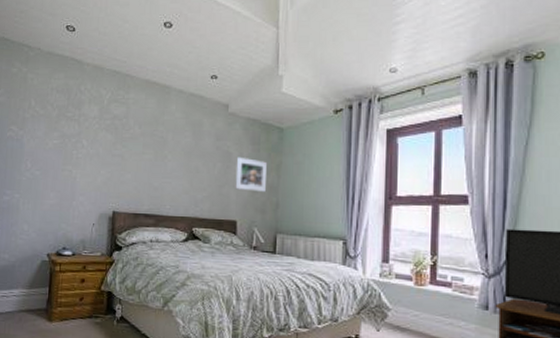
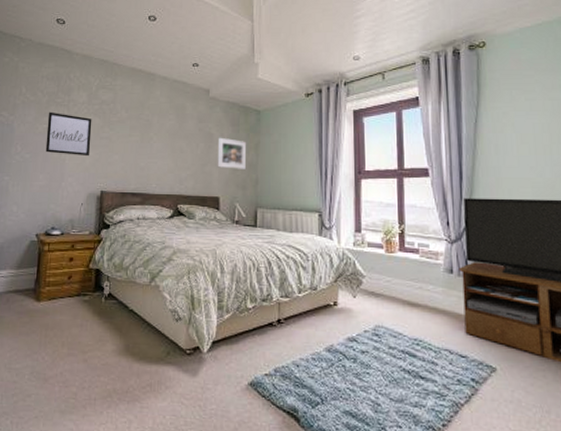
wall art: none [56,126,104,175] -> present [45,111,92,157]

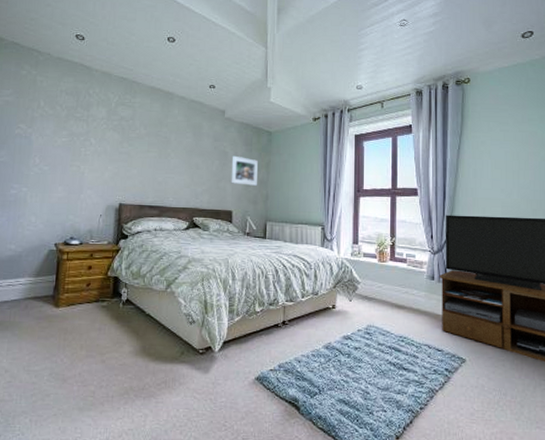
wall art: present [45,111,92,157] -> none [64,126,111,170]

